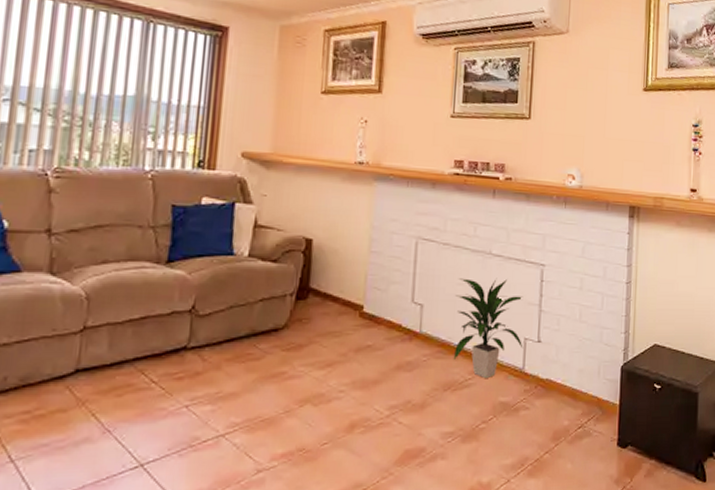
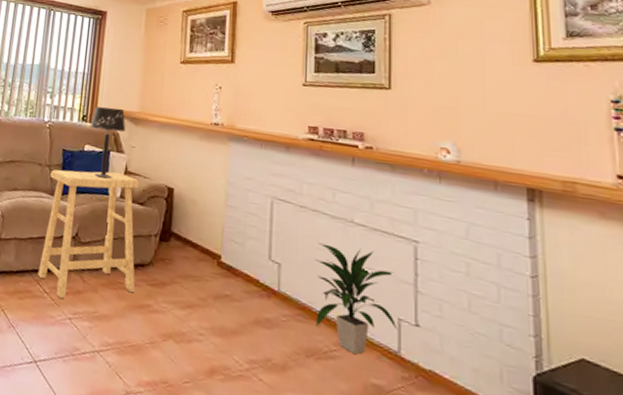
stool: none [141,226,273,386] -> present [38,169,140,299]
table lamp: none [208,148,255,236] -> present [89,107,126,179]

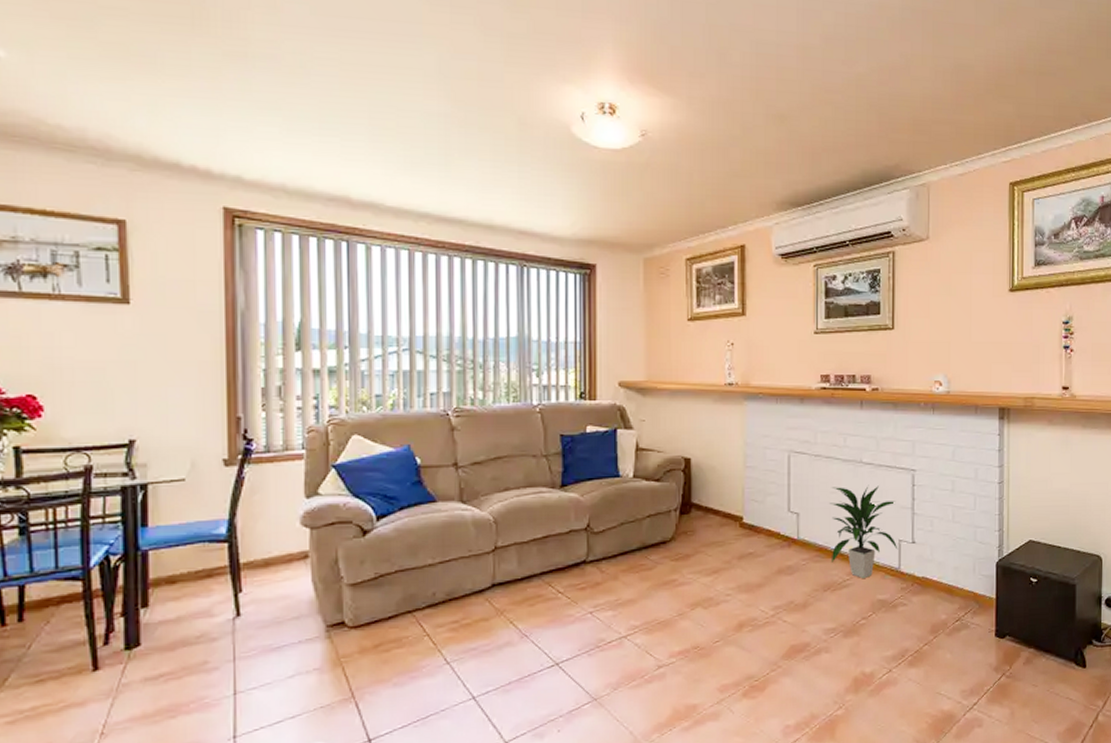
stool: present [38,169,140,299] -> none [548,450,658,596]
table lamp: present [89,107,126,179] -> none [589,379,633,460]

